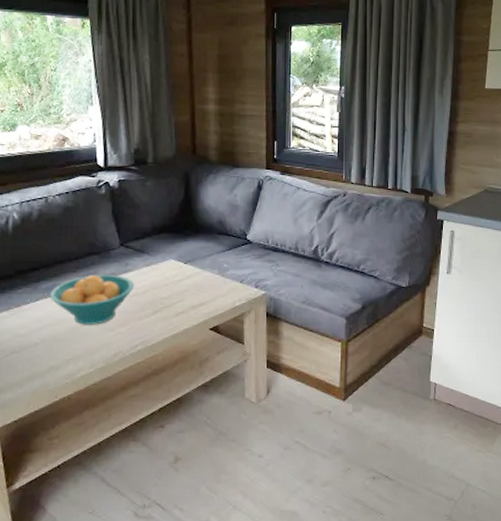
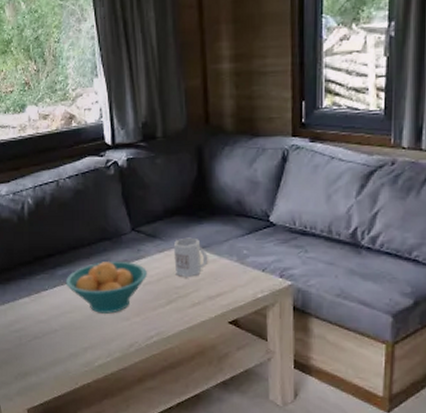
mug: none [160,253,192,288] -> present [173,237,208,277]

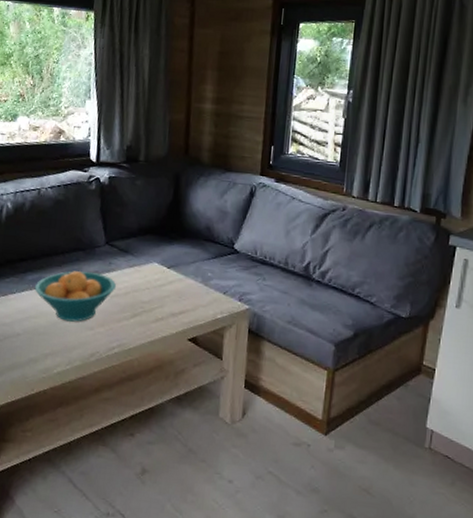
mug: present [173,237,208,277] -> none [143,256,175,293]

